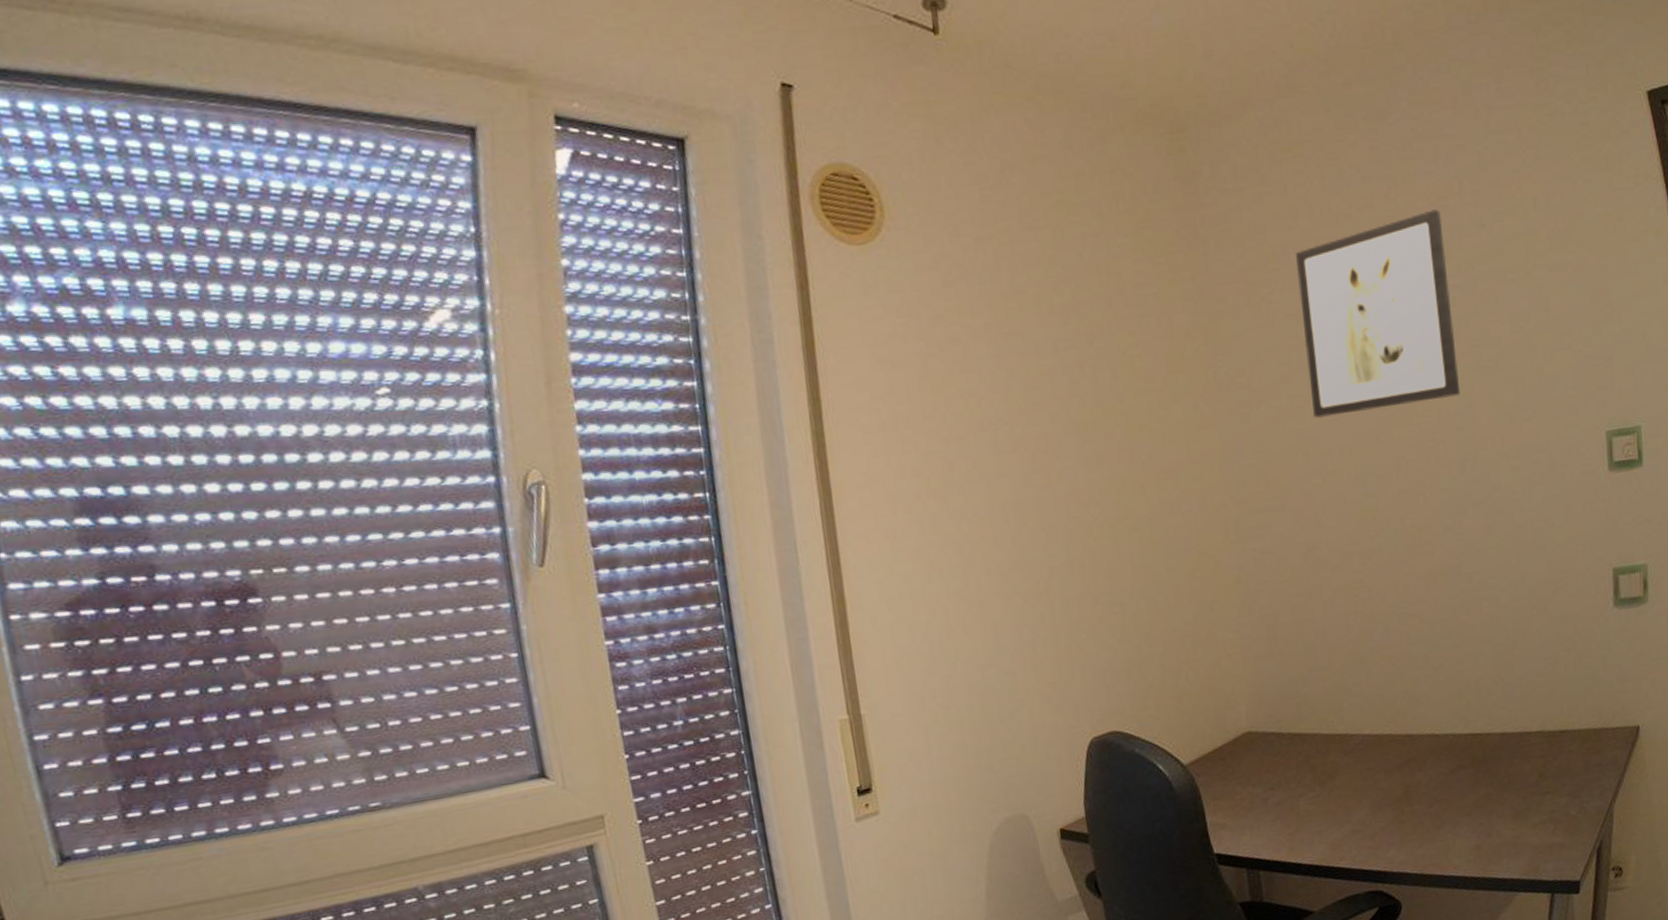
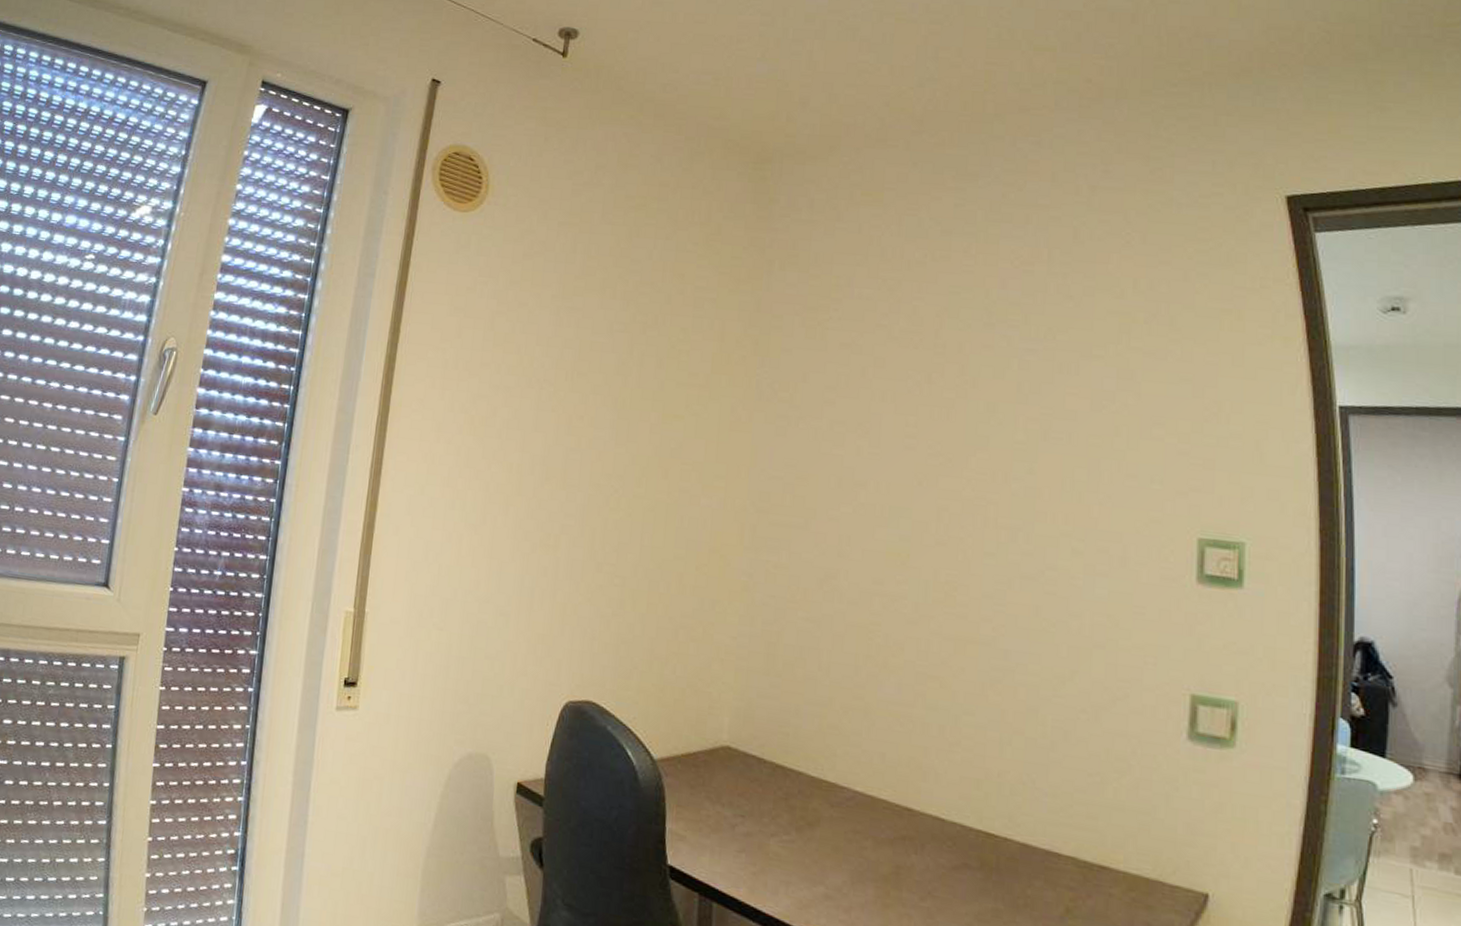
wall art: present [1296,209,1461,419] -> none [853,272,1025,461]

